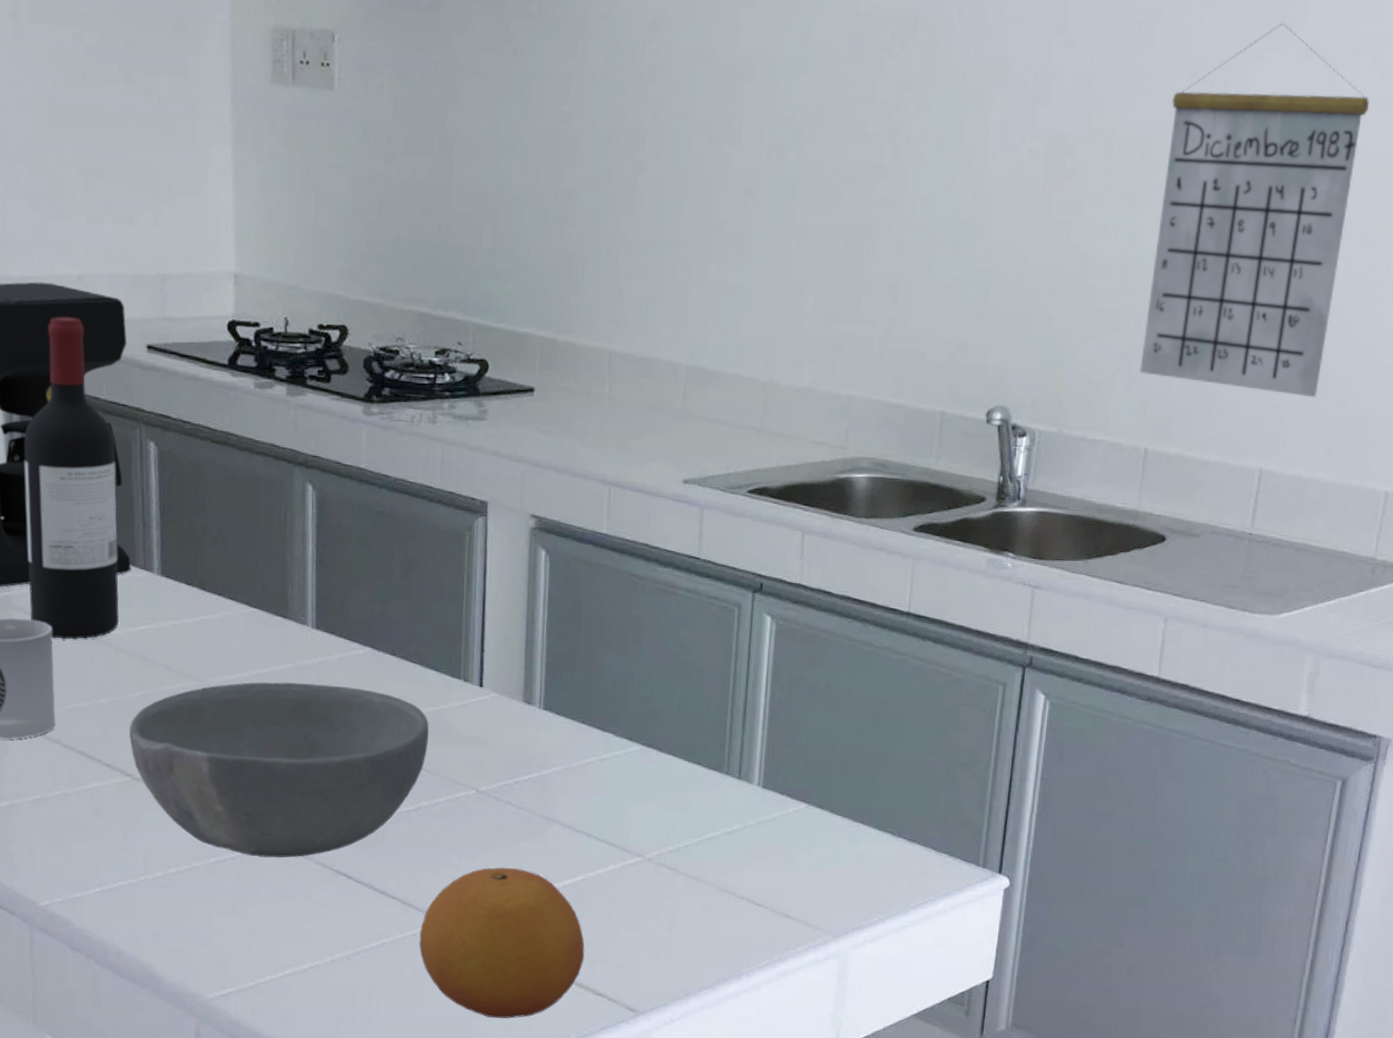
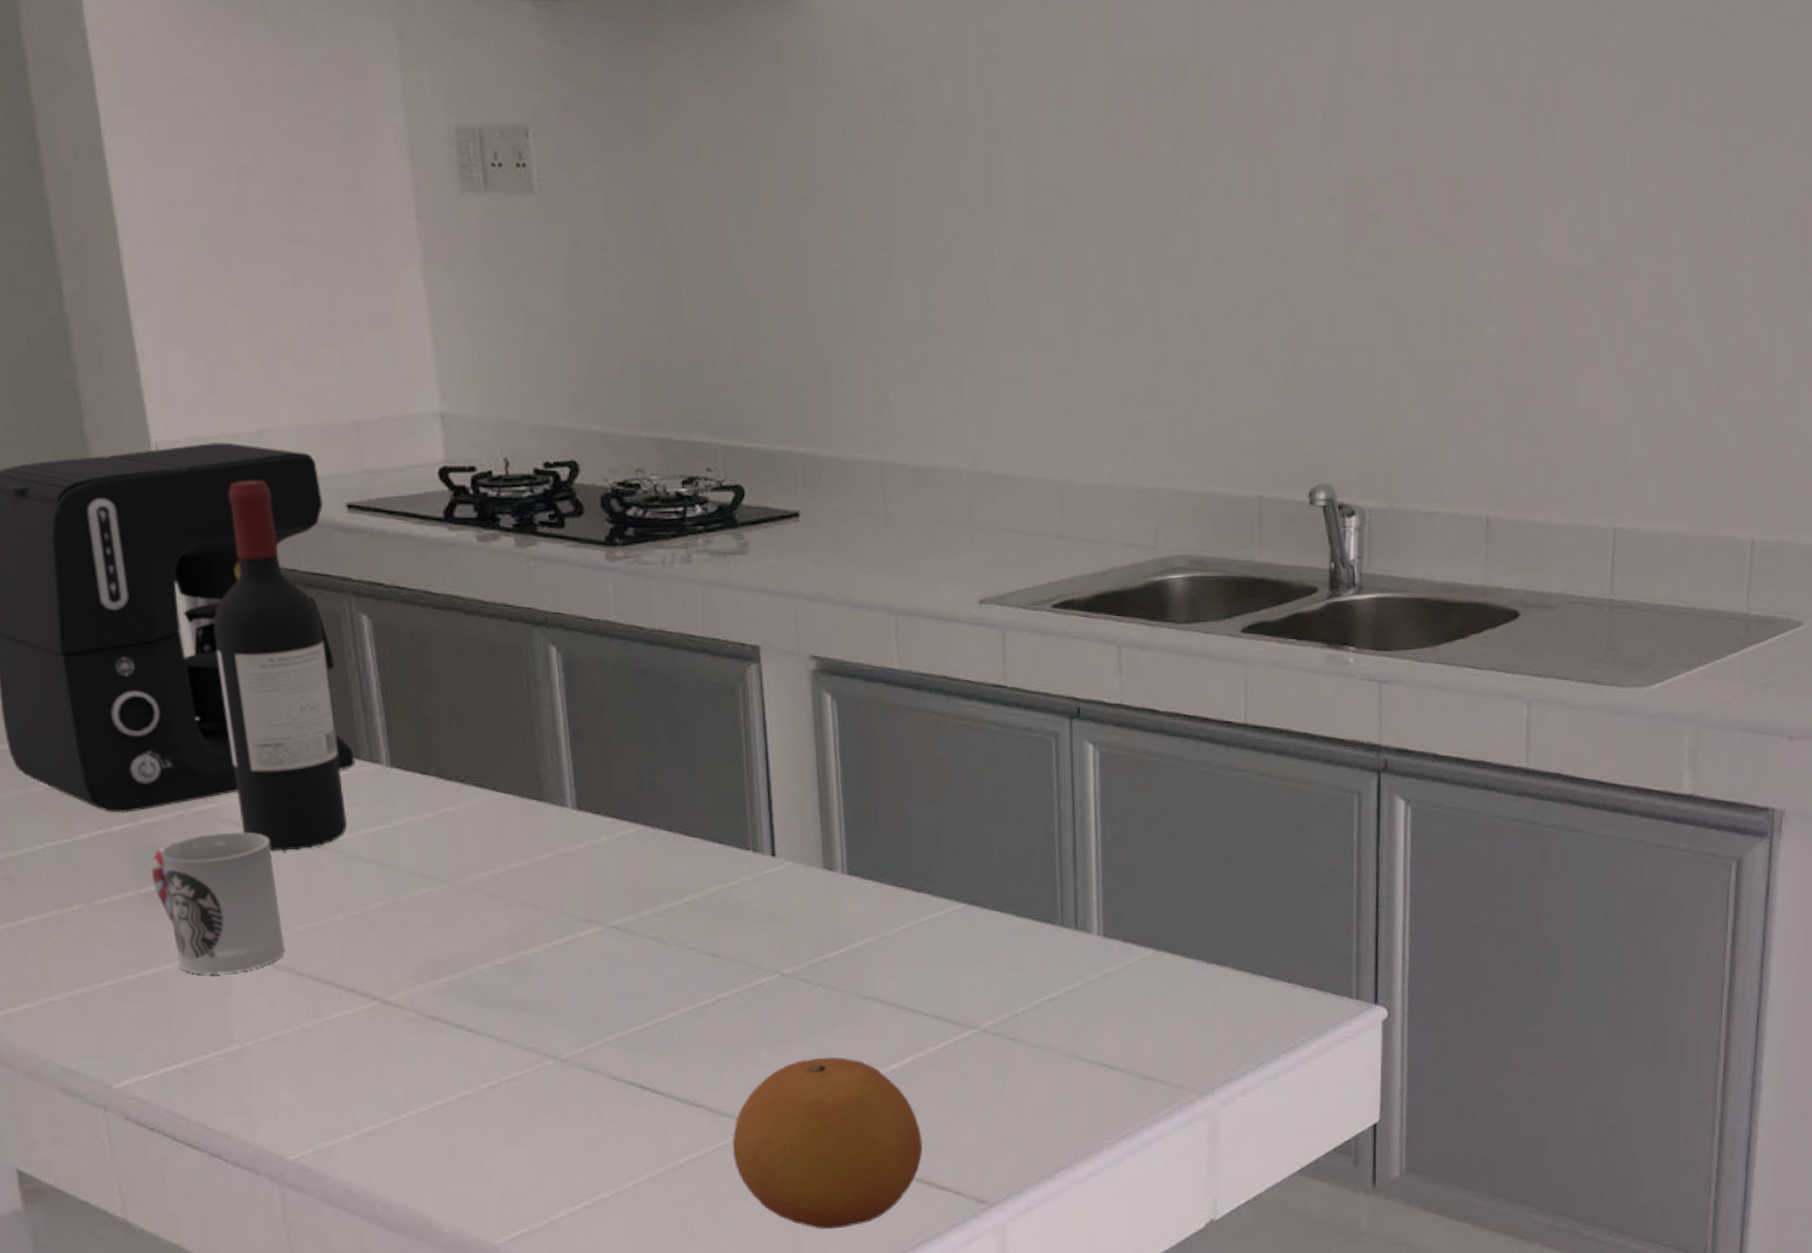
bowl: present [129,681,430,858] -> none [371,871,720,1077]
calendar: present [1140,22,1370,398] -> none [1472,32,1691,444]

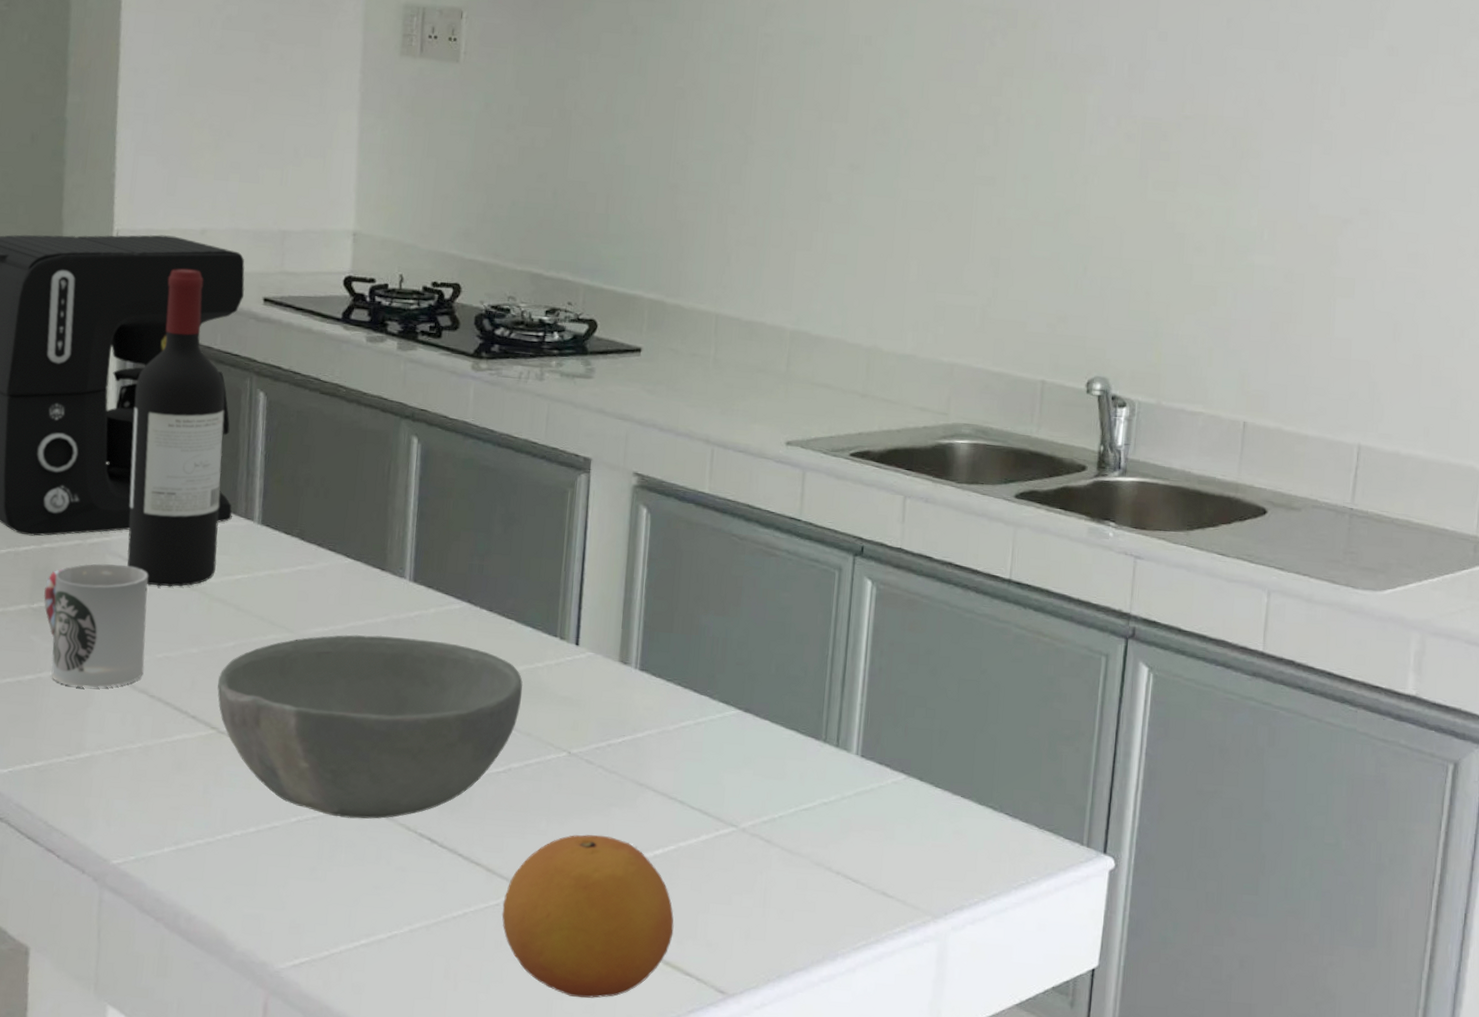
bowl: none [371,871,720,1077] -> present [217,634,523,819]

